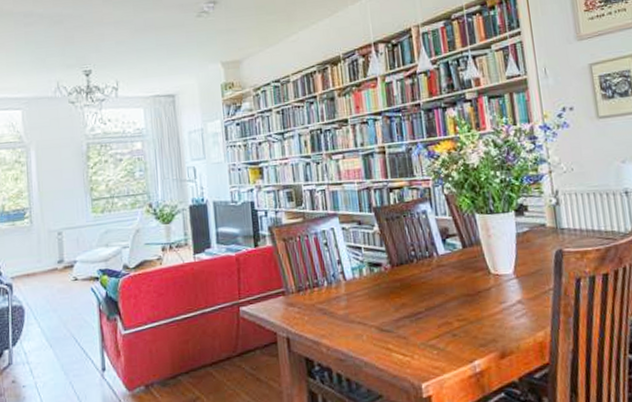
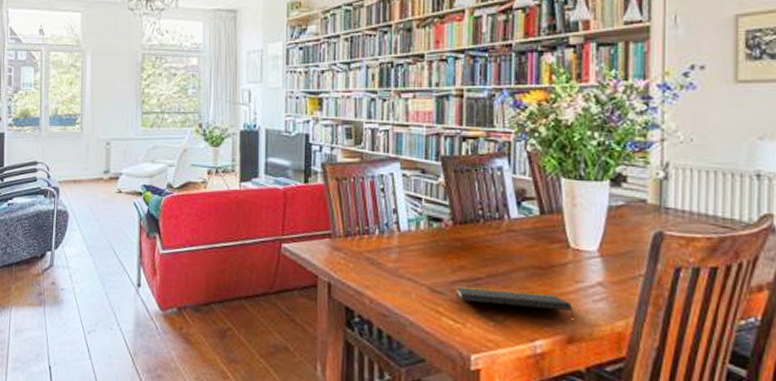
notepad: none [400,317,504,341] -> present [455,287,574,325]

